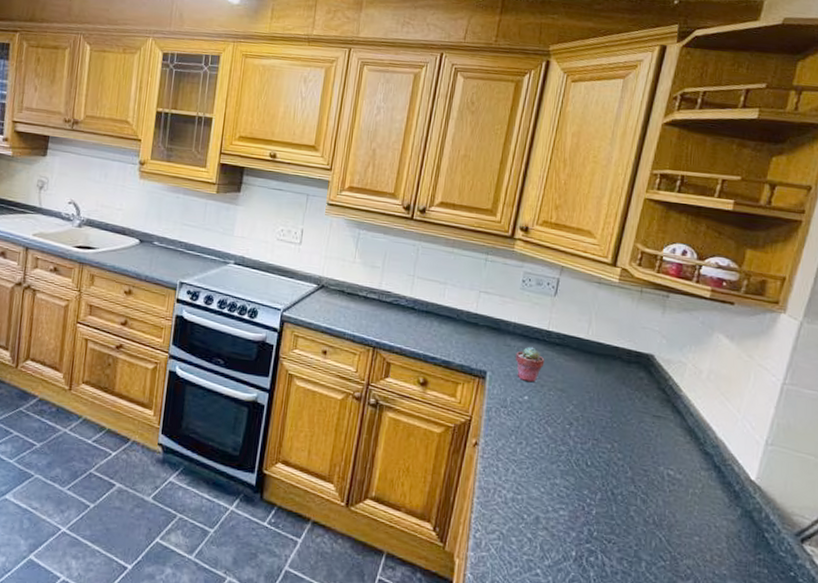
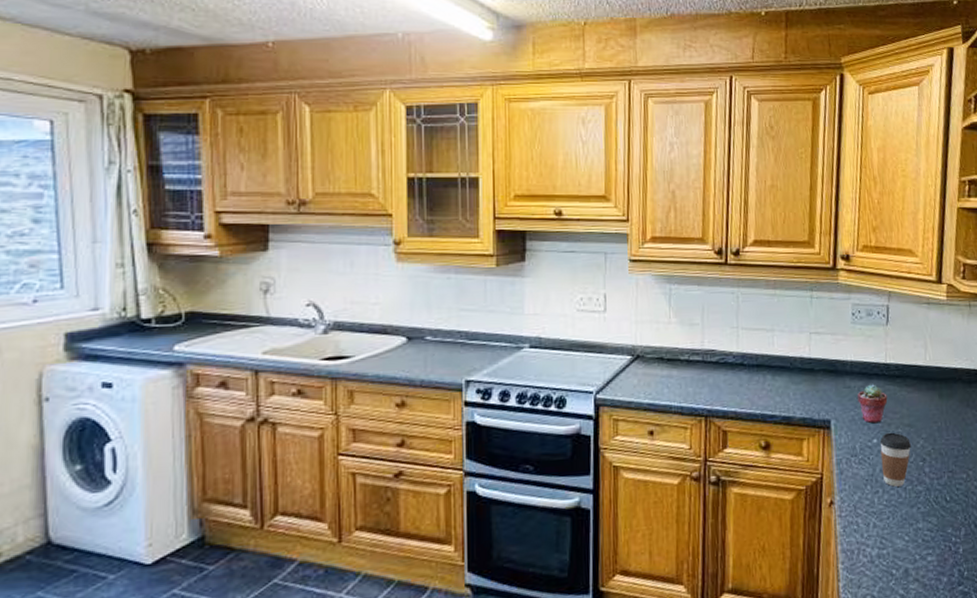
coffee cup: none [528,392,561,443] -> present [879,432,911,487]

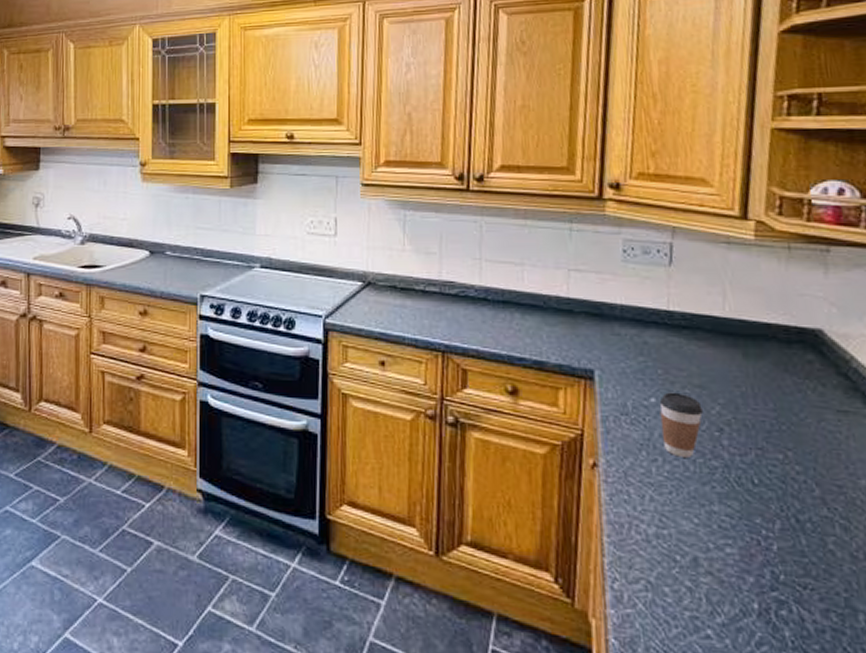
potted succulent: present [857,384,888,424] -> none [629,333,671,380]

